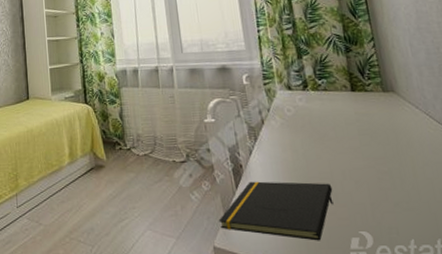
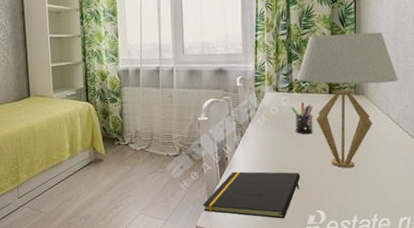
pen holder: none [308,100,340,138] -> present [291,101,313,135]
table lamp: none [310,22,433,179] -> present [296,32,398,168]

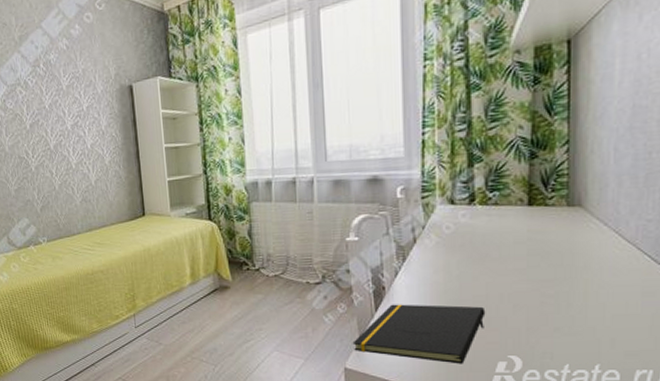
pen holder: present [291,101,313,135] -> none [472,216,504,259]
table lamp: present [296,32,398,168] -> none [480,120,636,303]

